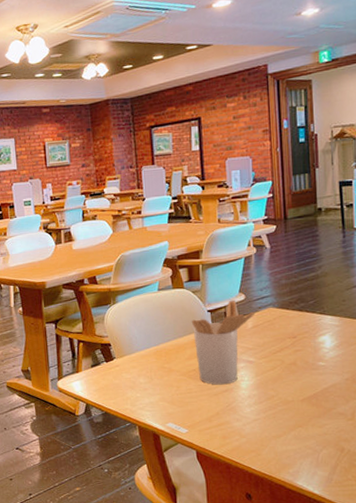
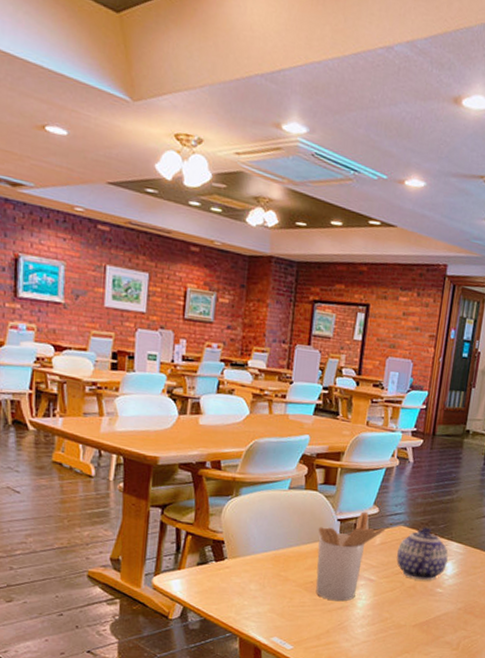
teapot: none [271,305,324,356] -> present [397,527,448,581]

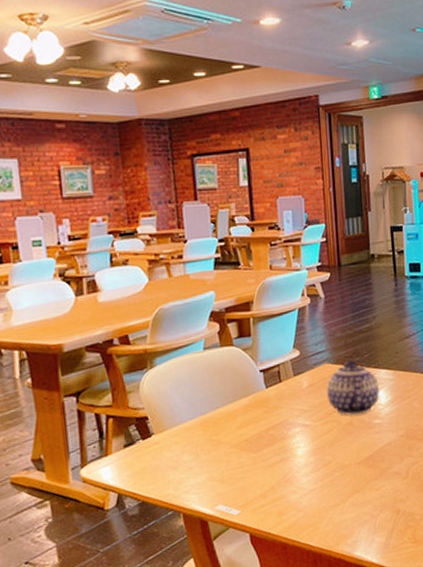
utensil holder: present [316,511,386,602] -> none [242,357,311,455]

